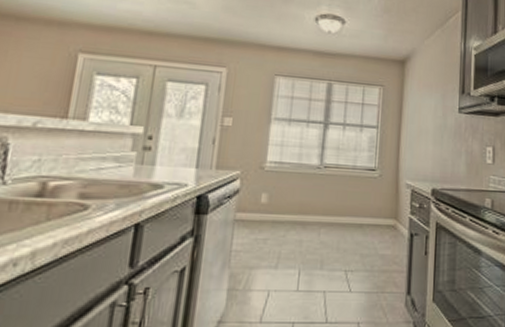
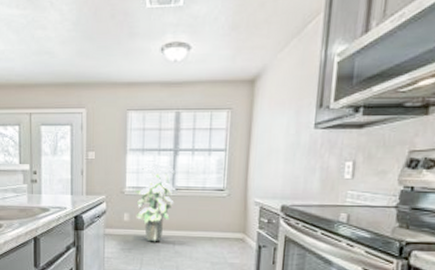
indoor plant: none [276,131,325,230] -> present [134,159,176,242]

